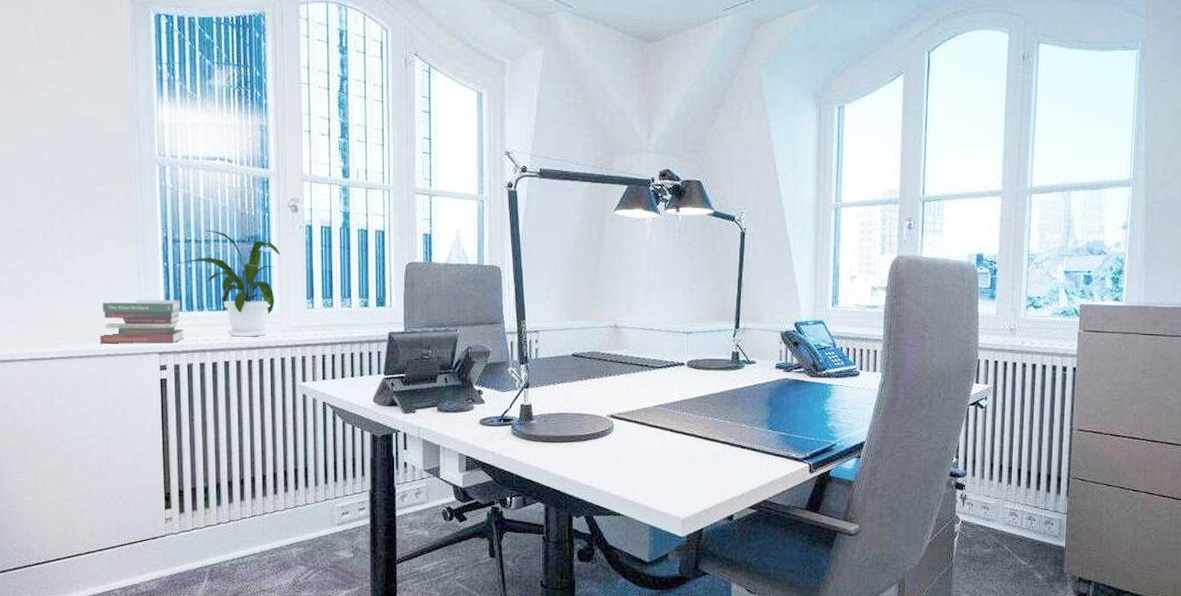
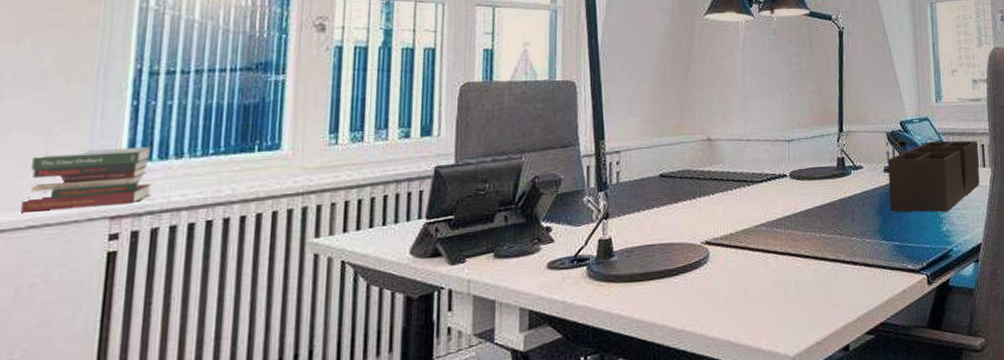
house plant: present [177,229,281,337] -> none [152,57,298,188]
desk organizer: none [778,343,870,410] -> present [887,140,980,213]

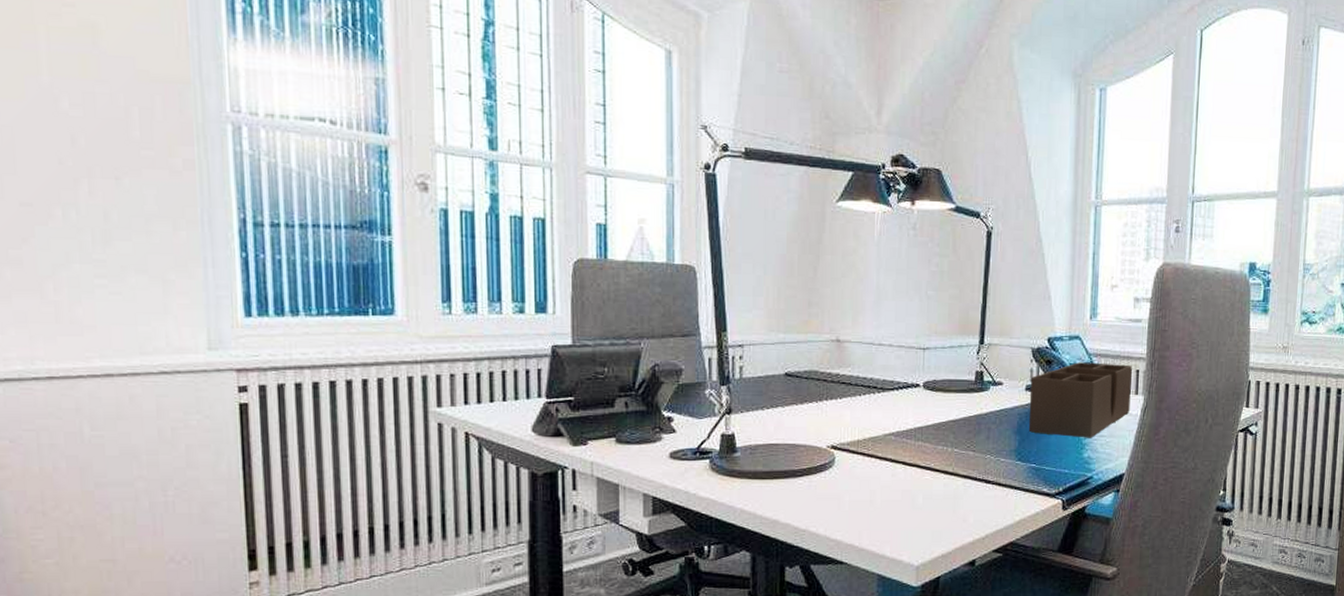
books: present [19,146,152,214] -> none [149,299,273,359]

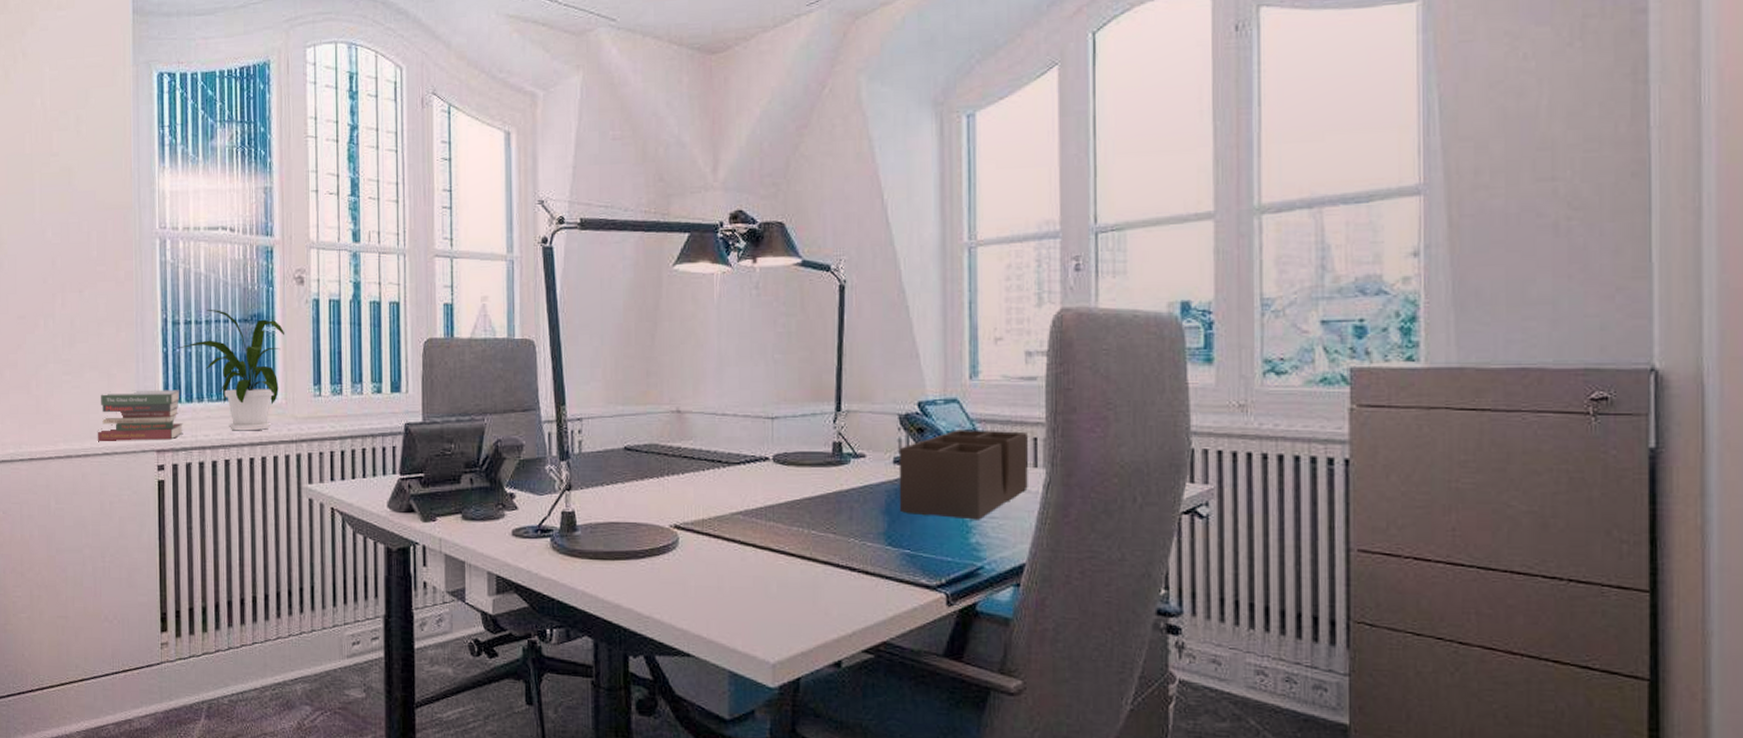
books: none [149,299,273,359] -> present [97,390,183,442]
house plant: none [260,211,406,350] -> present [176,309,285,431]

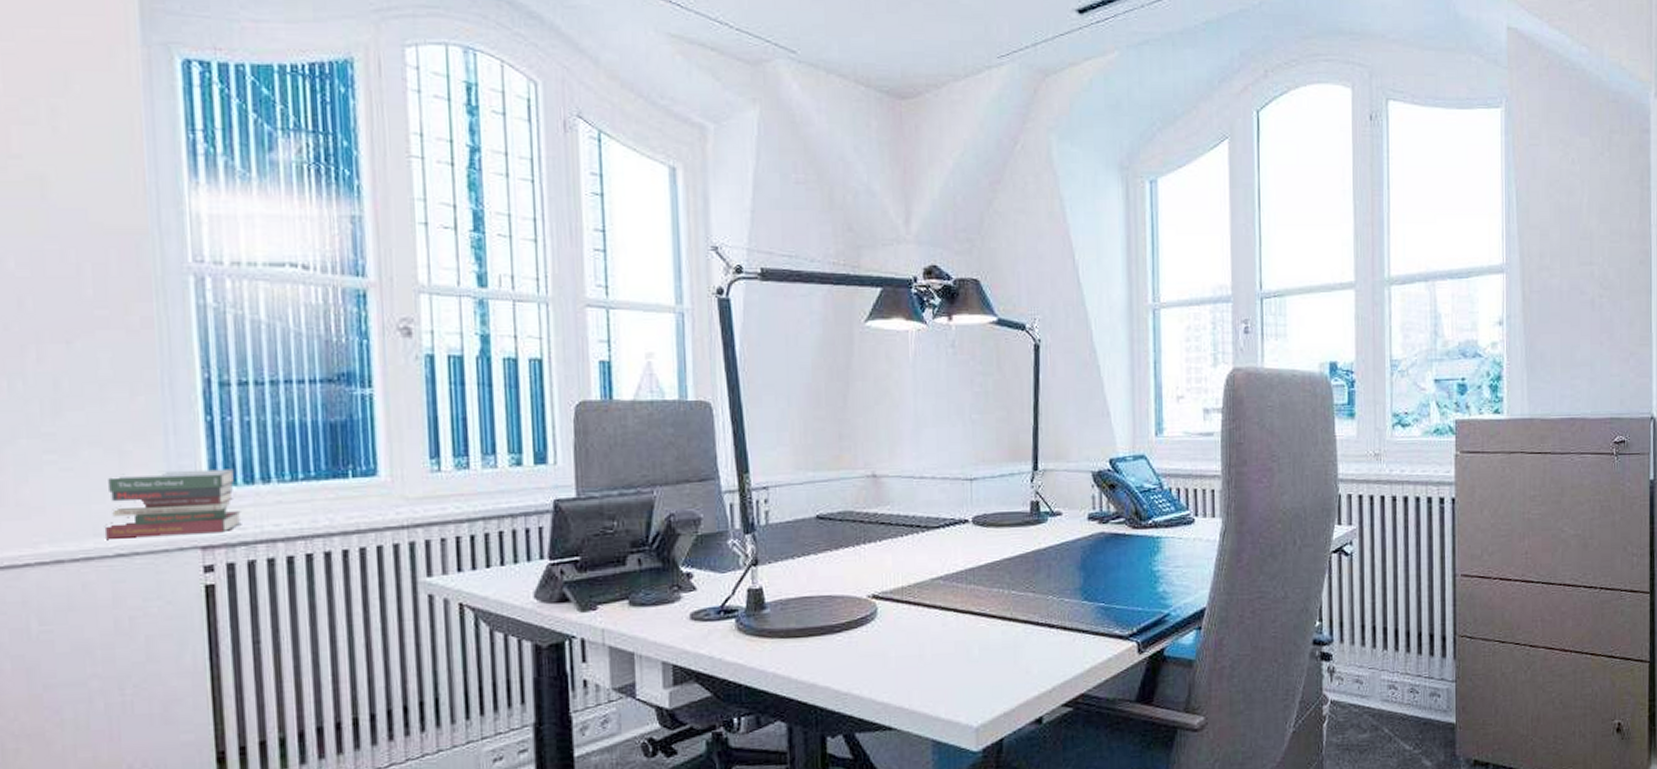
house plant: present [176,309,285,431] -> none [227,366,388,518]
desk organizer: present [898,429,1028,520] -> none [1092,484,1207,571]

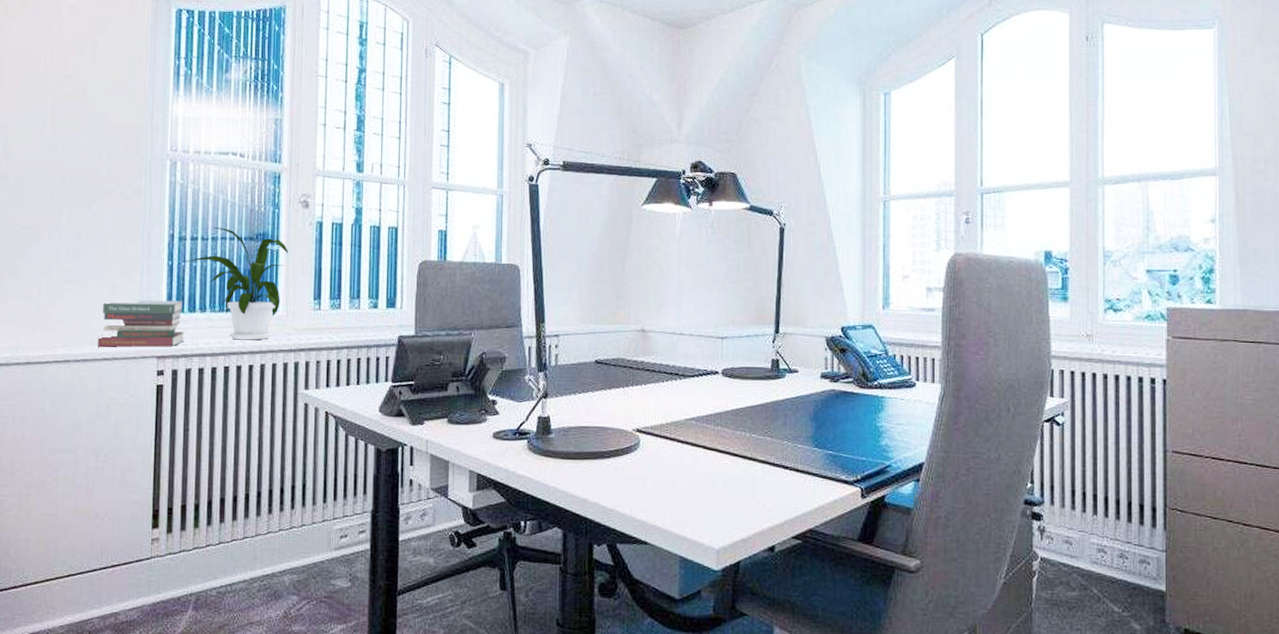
house plant: none [227,366,388,518] -> present [182,226,289,340]

